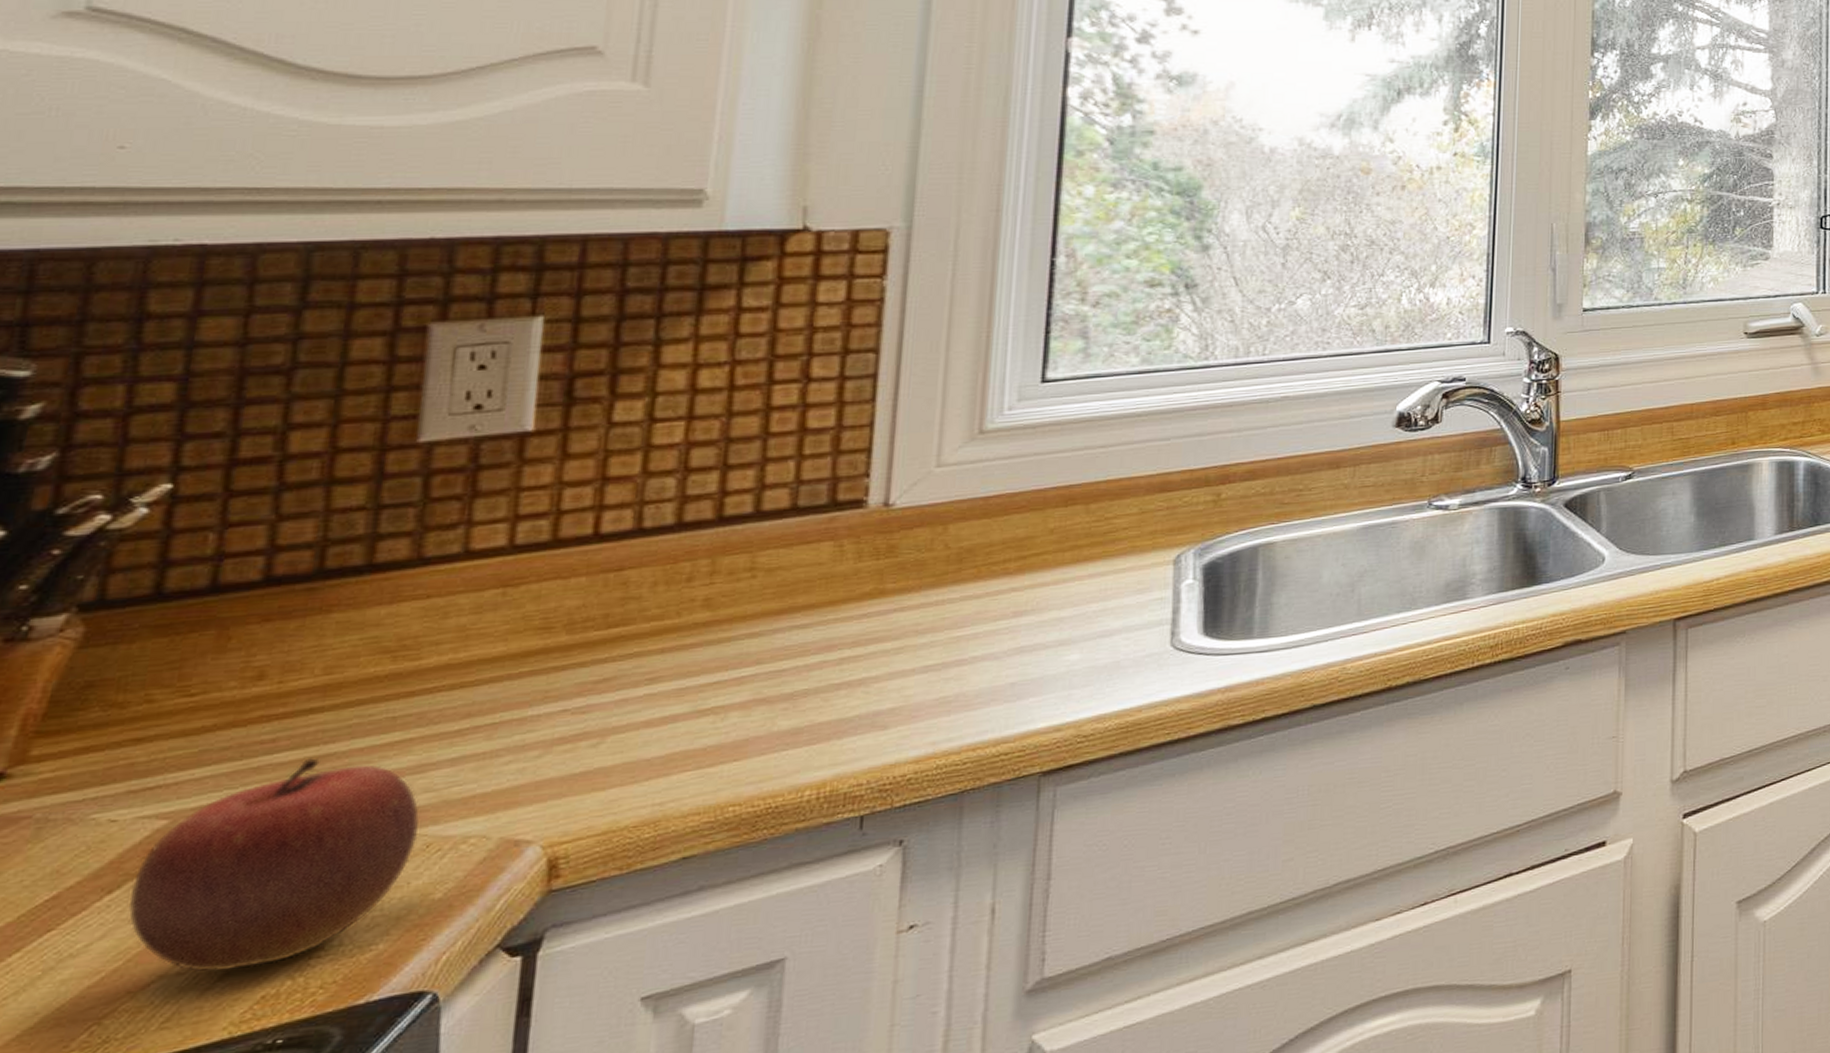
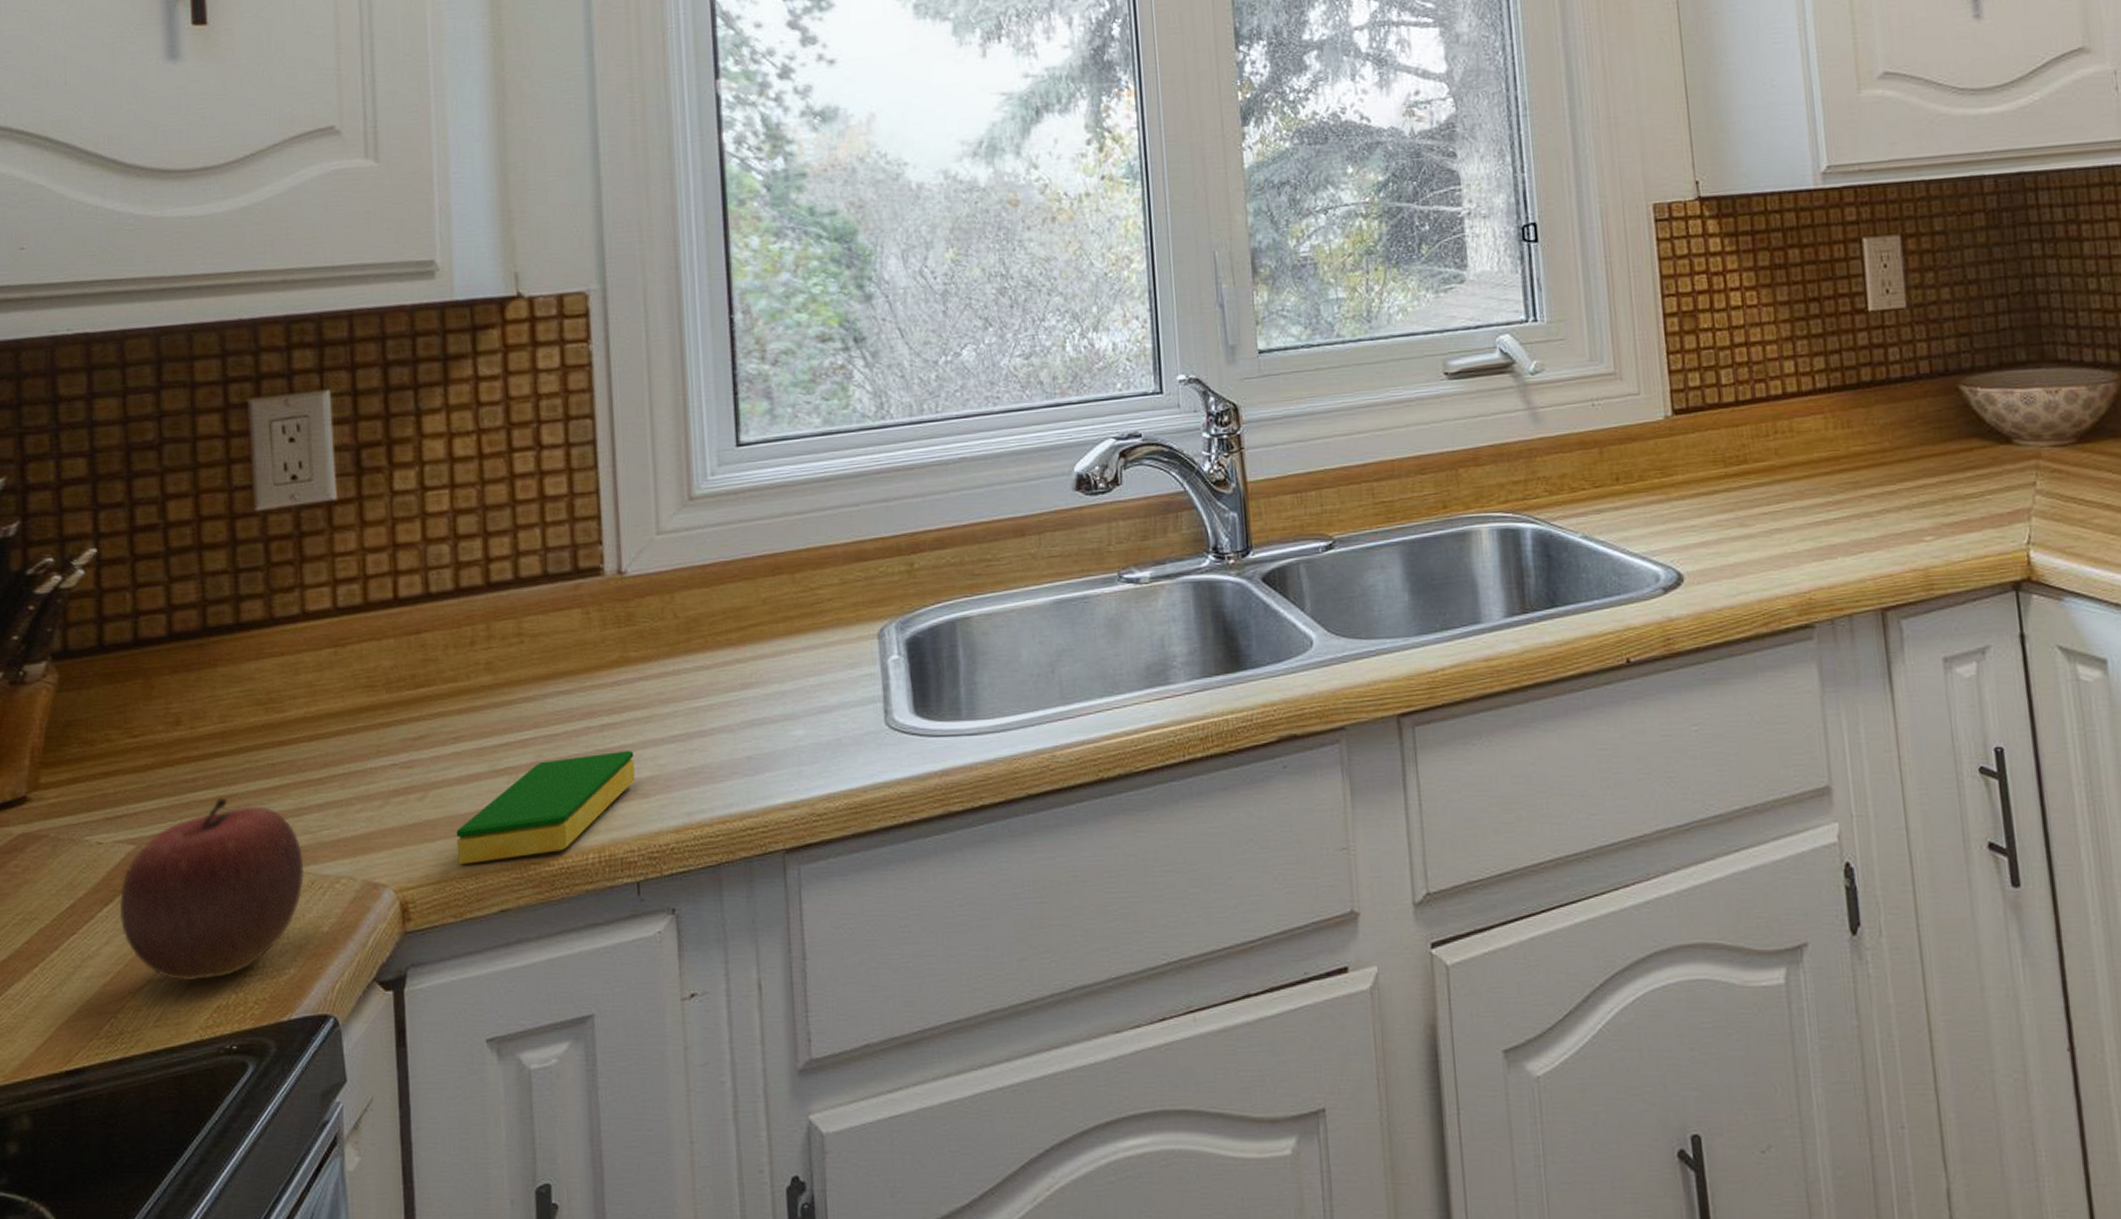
dish sponge: none [633,682,876,812] -> present [456,750,635,864]

